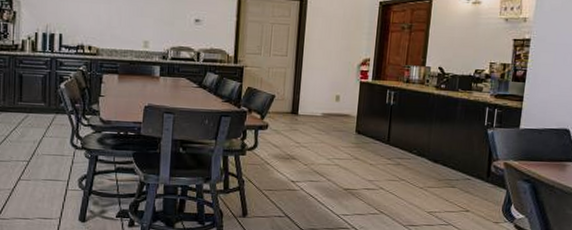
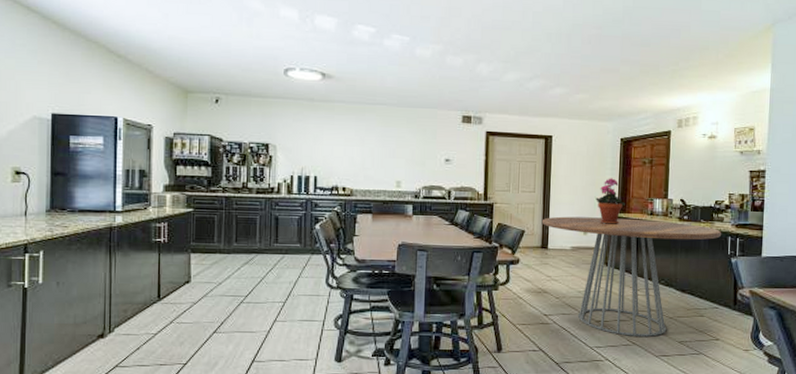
dining table: none [293,82,480,206] -> present [541,216,722,337]
potted plant: none [350,43,381,92] -> present [596,178,625,224]

